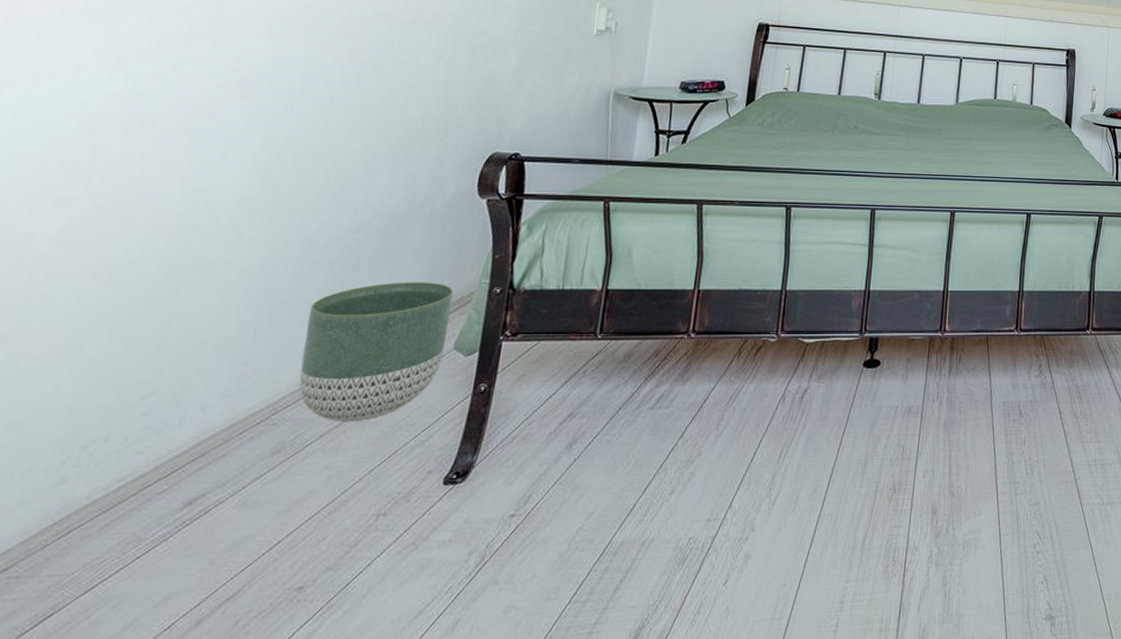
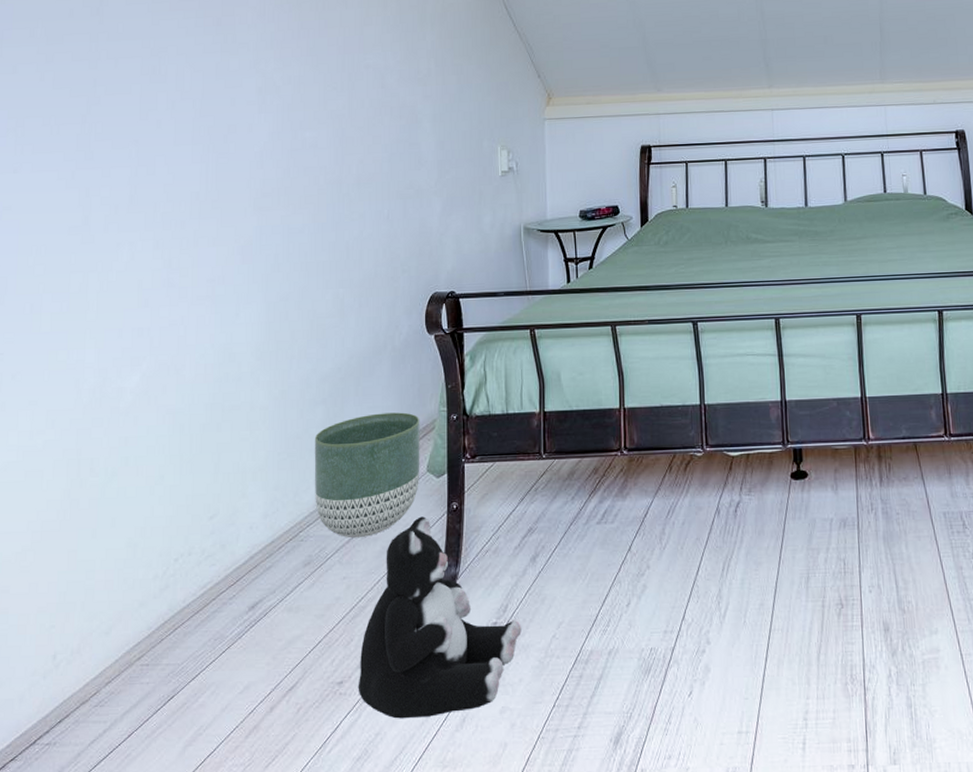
plush toy: none [323,399,544,626] -> present [358,516,522,719]

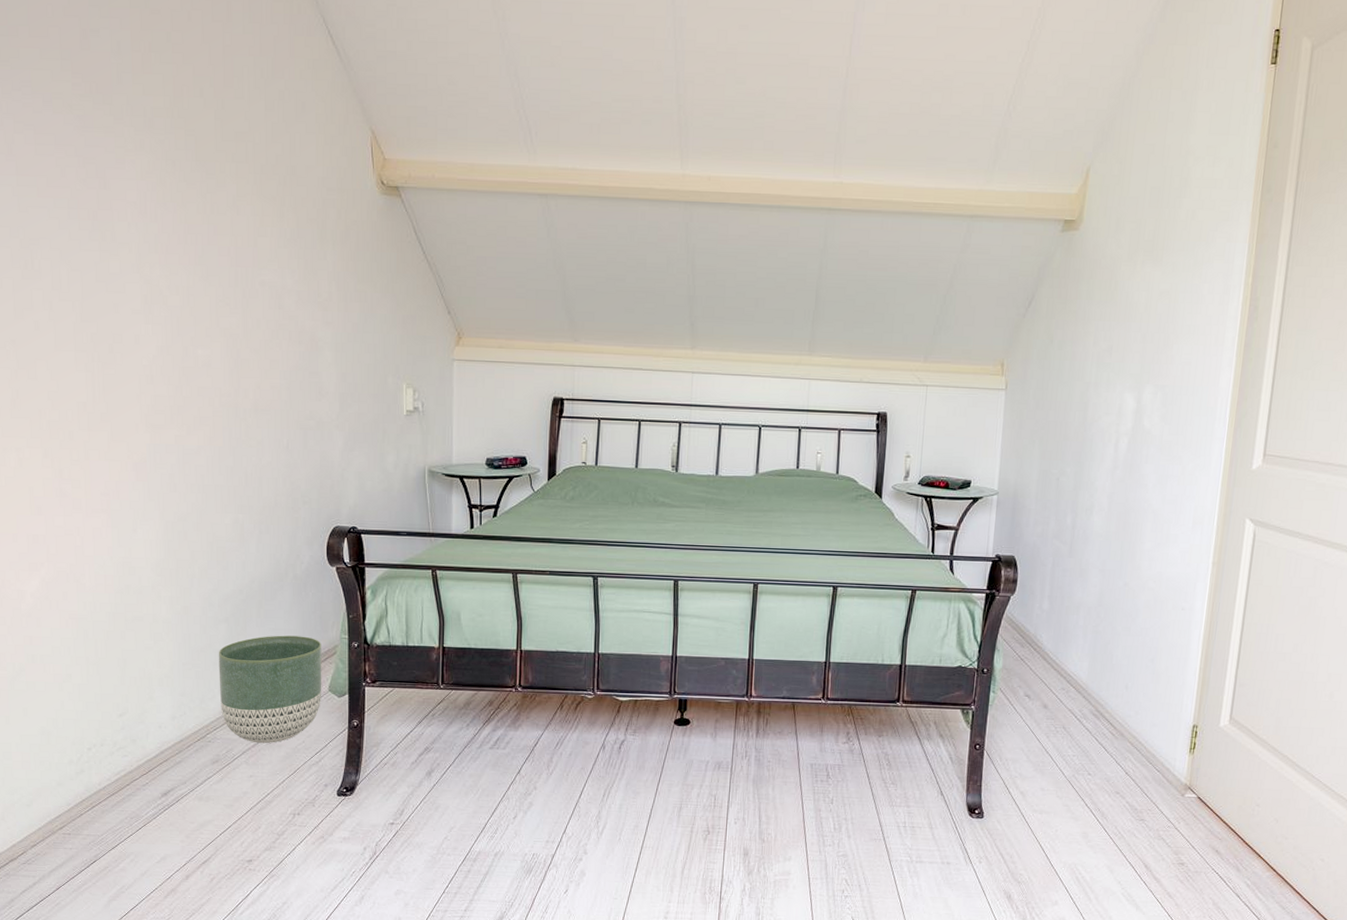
plush toy: present [358,516,522,719] -> none [266,730,416,893]

